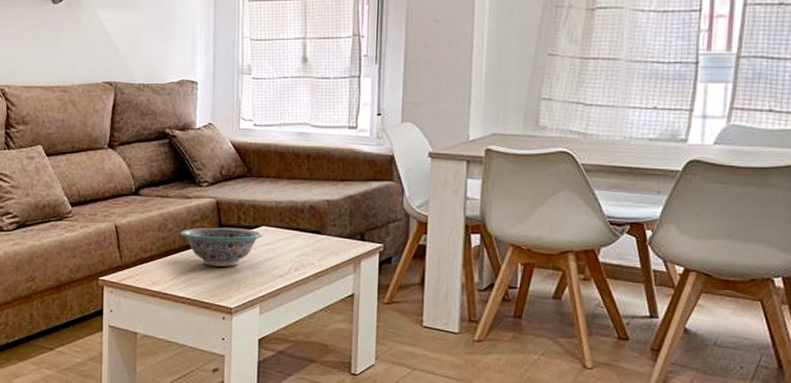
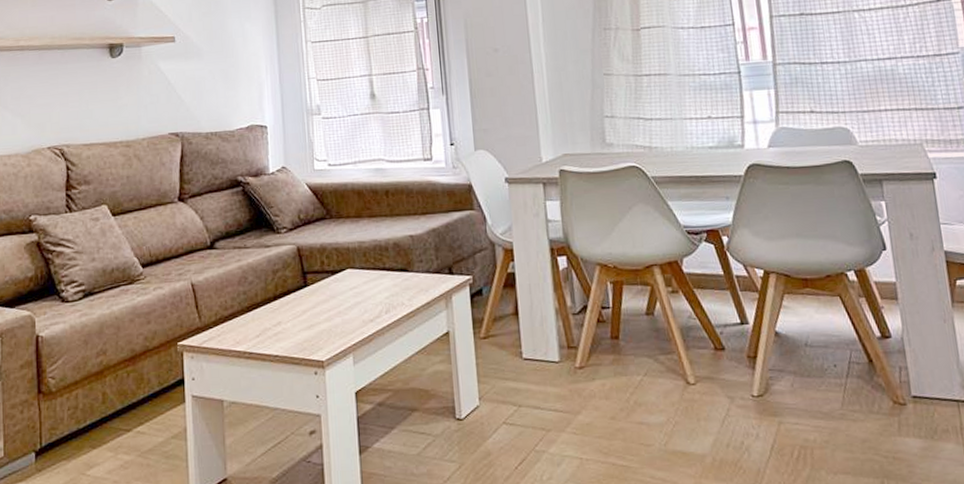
decorative bowl: present [180,227,263,267] -> none [261,273,349,318]

